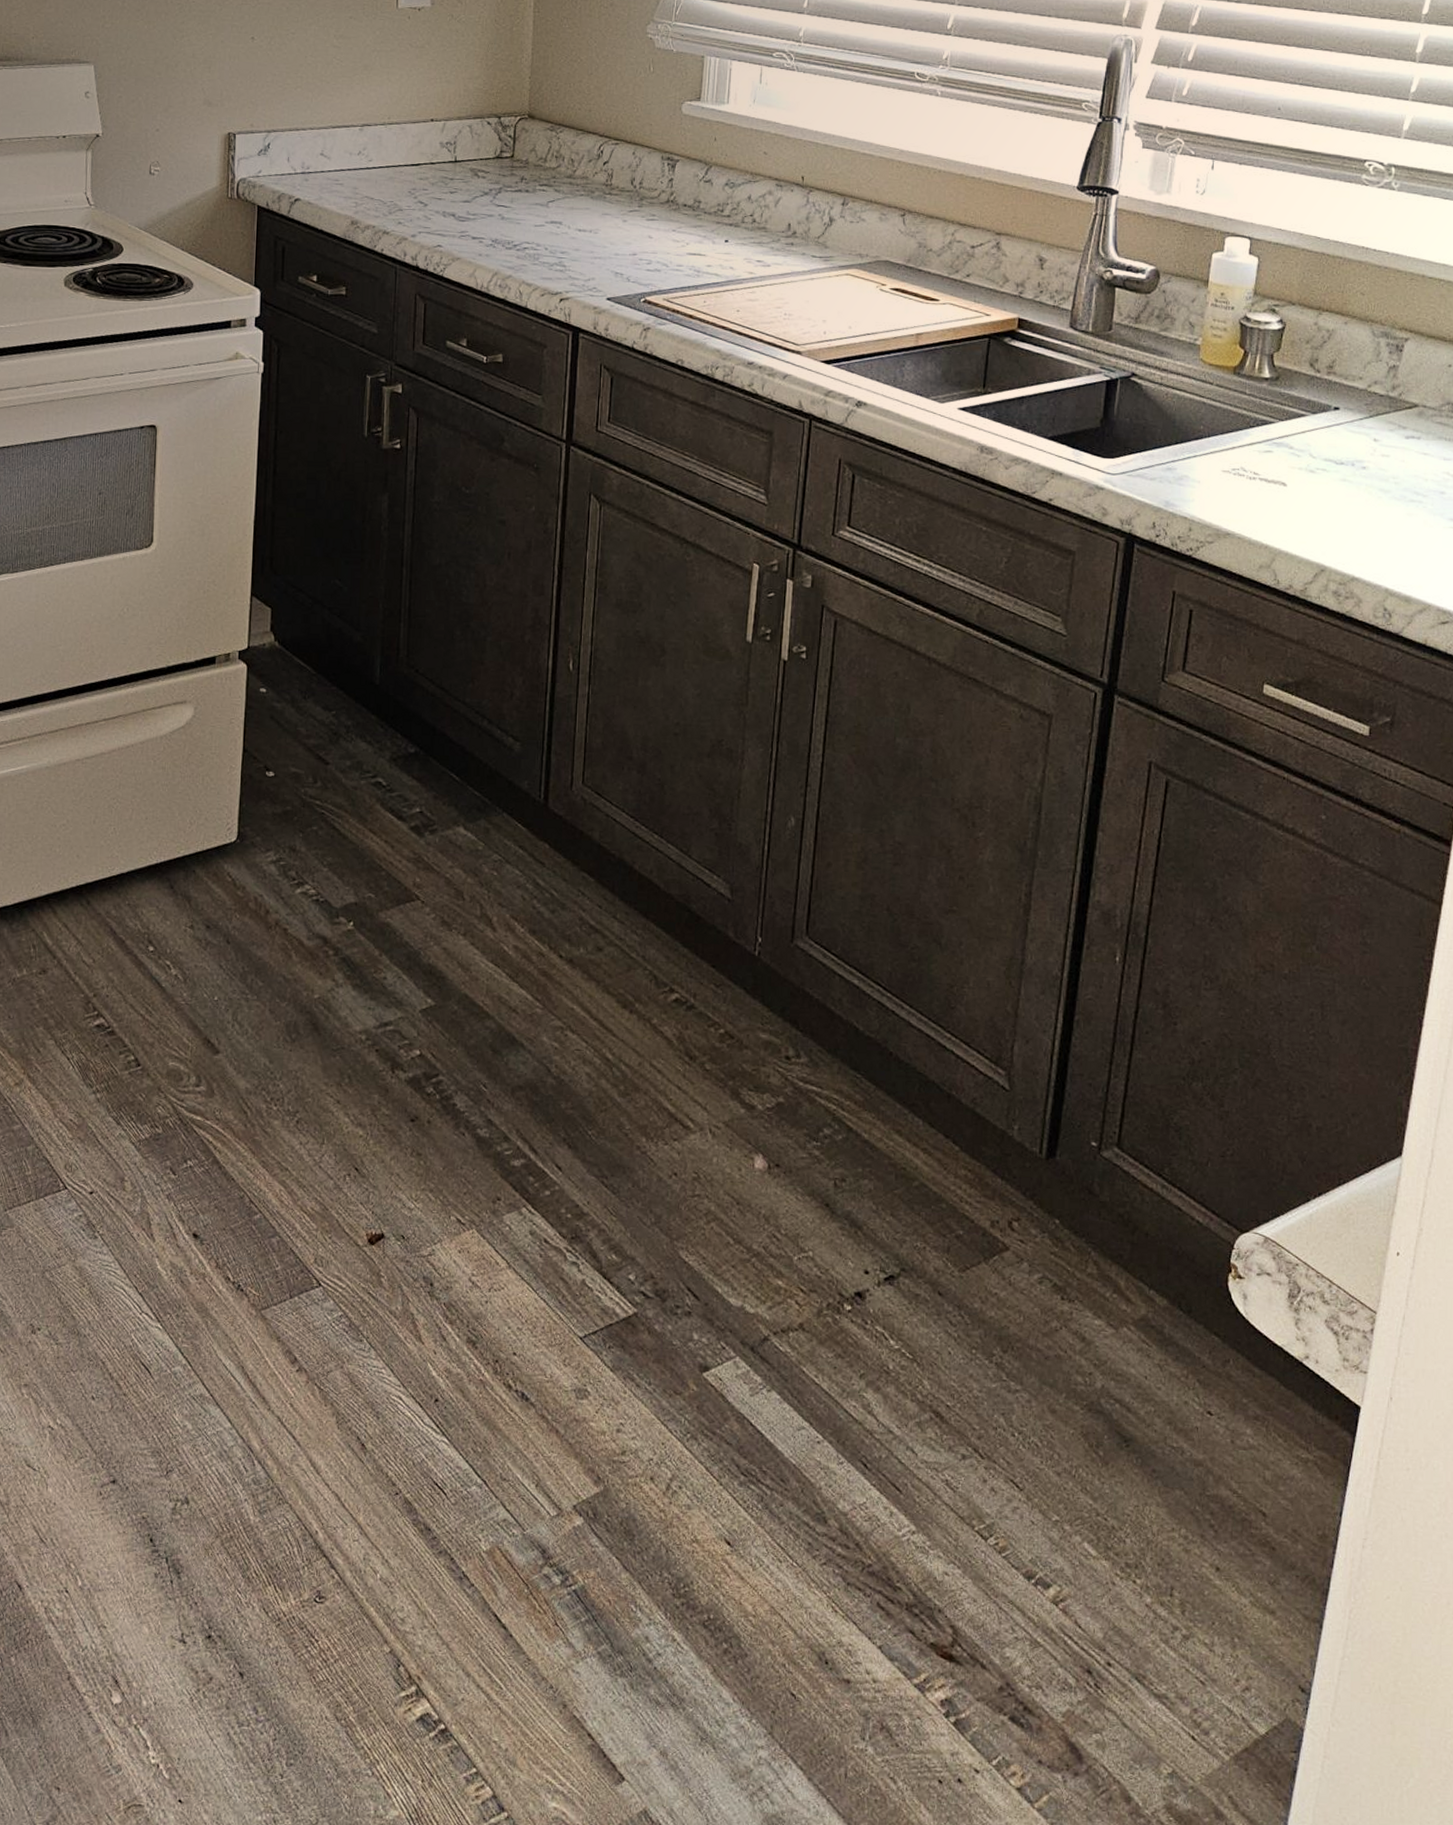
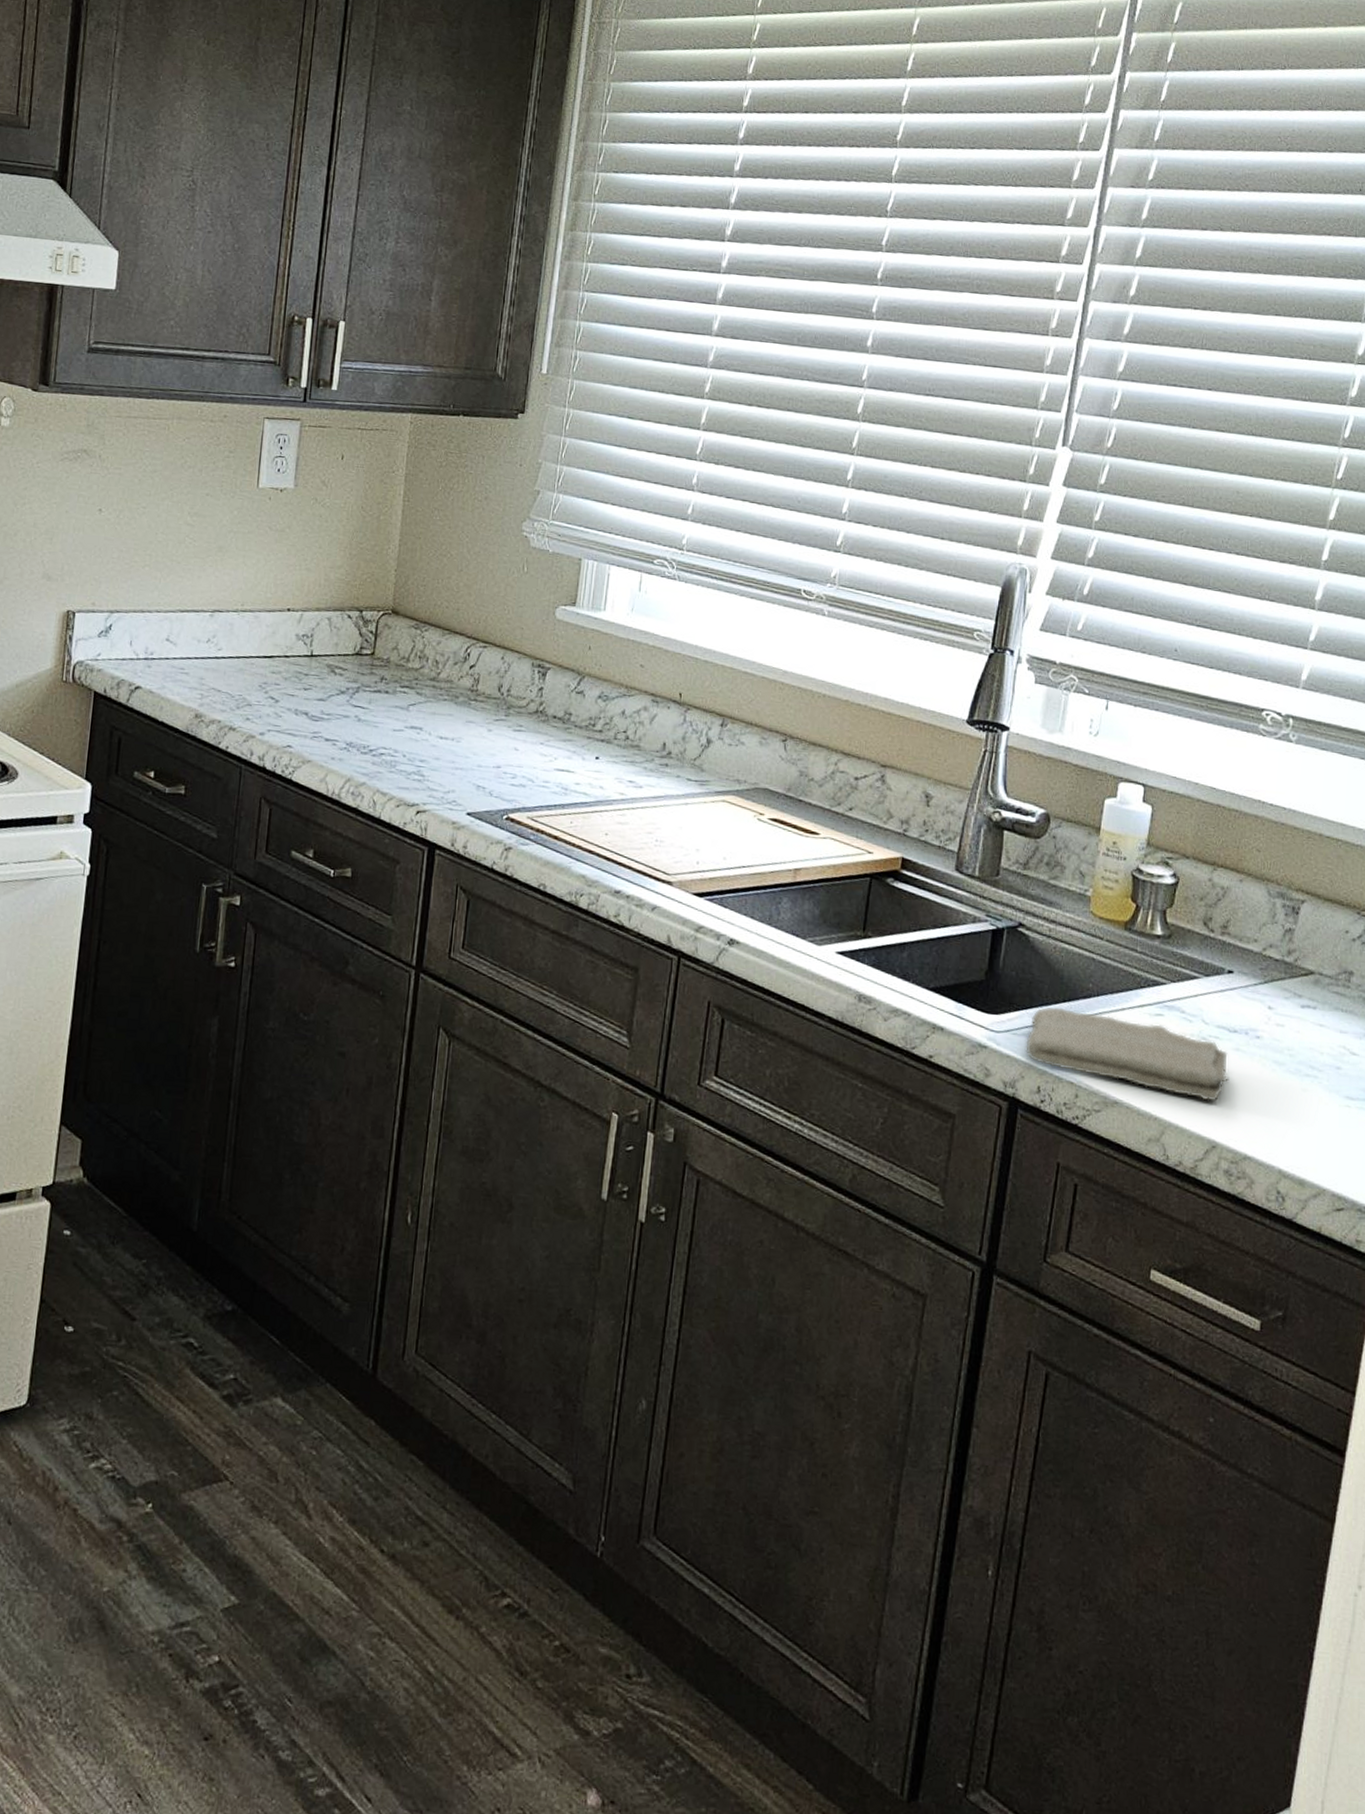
washcloth: none [1141,449,1337,529] -> present [1026,1006,1230,1102]

